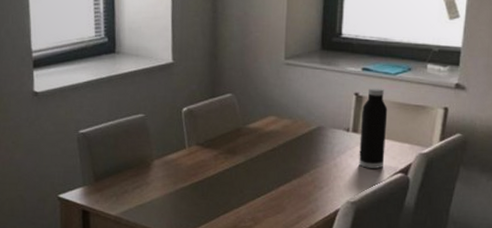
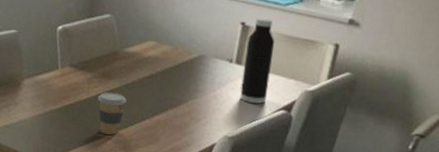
coffee cup: none [224,167,252,207] -> present [97,92,127,135]

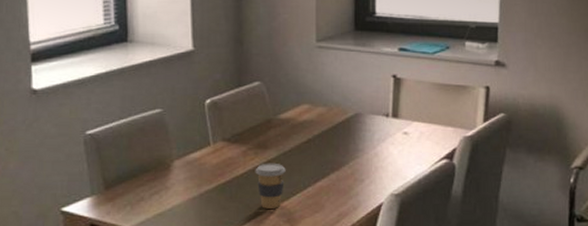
water bottle: present [240,18,275,104] -> none [400,69,428,156]

